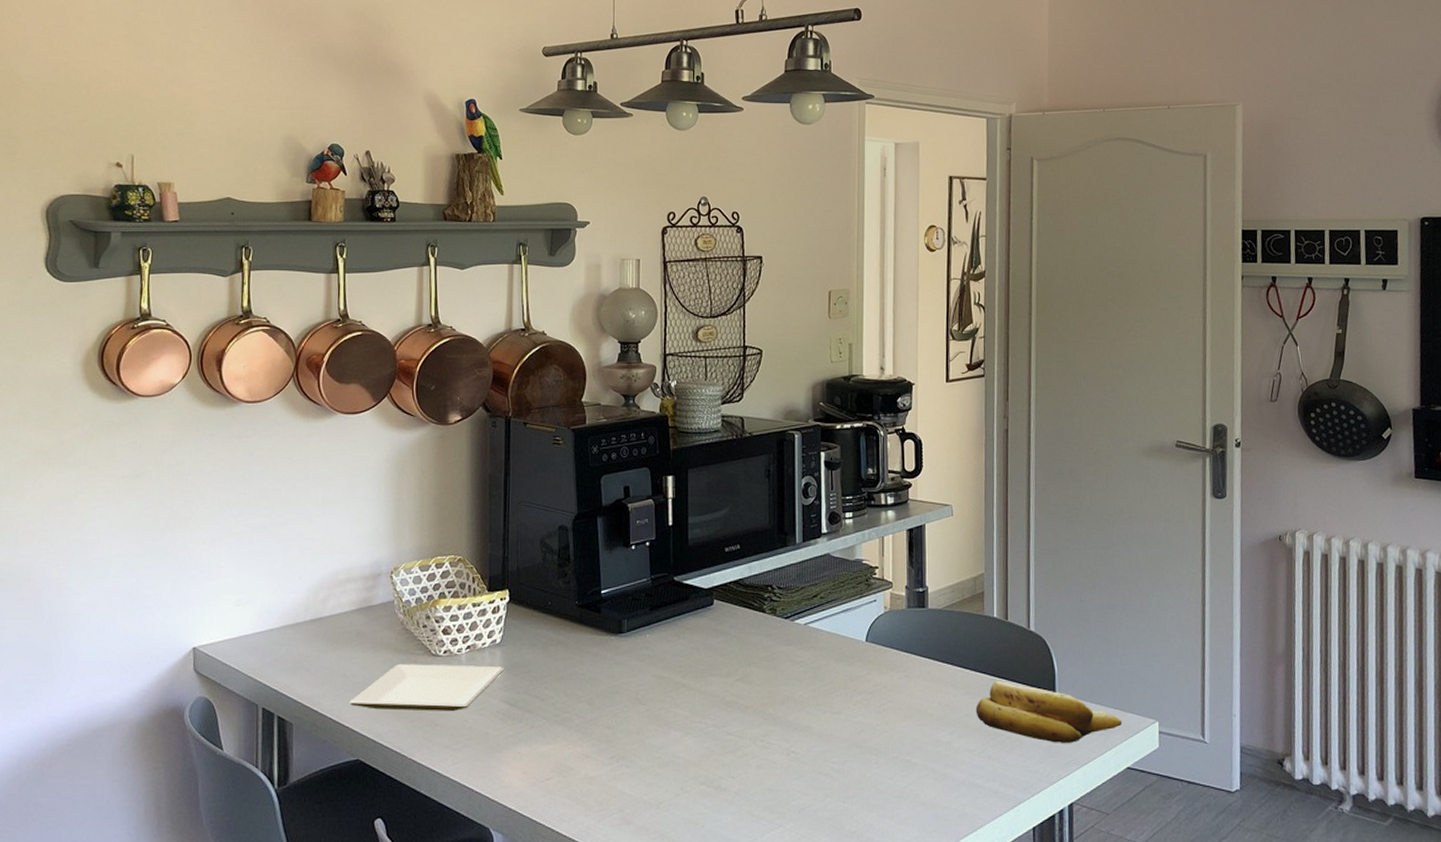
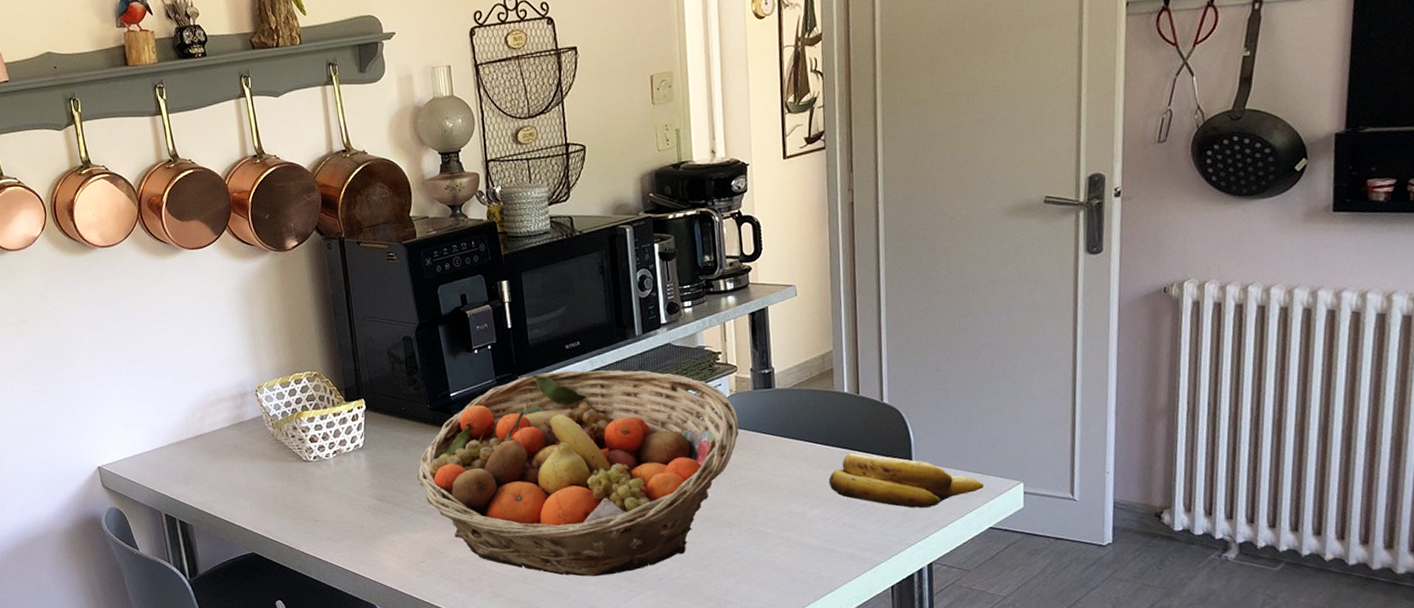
plate: present [349,664,505,711] -> none [238,467,370,510]
fruit basket: none [555,575,891,805] -> present [417,369,739,577]

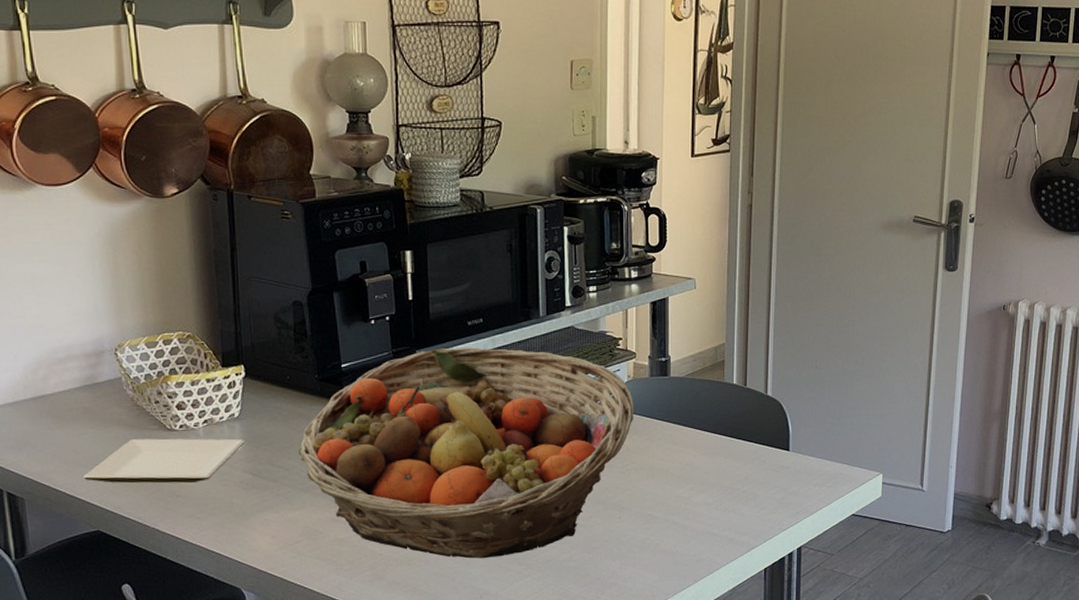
plate: none [238,467,370,510] -> present [83,438,245,483]
banana: present [828,452,983,508] -> none [714,441,849,495]

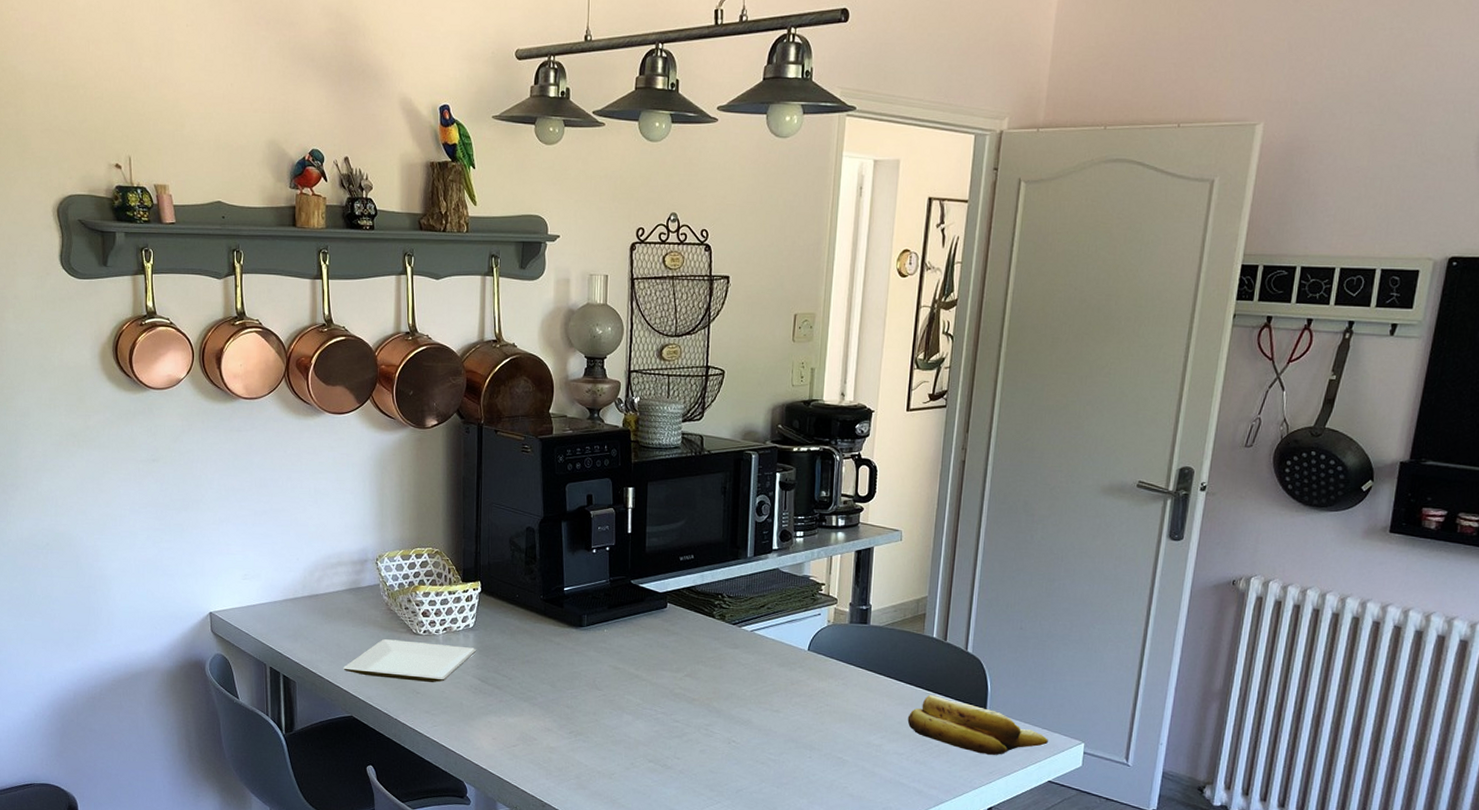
fruit basket: present [299,348,635,559] -> none [522,580,833,781]
banana: none [714,441,849,495] -> present [907,694,1048,755]

